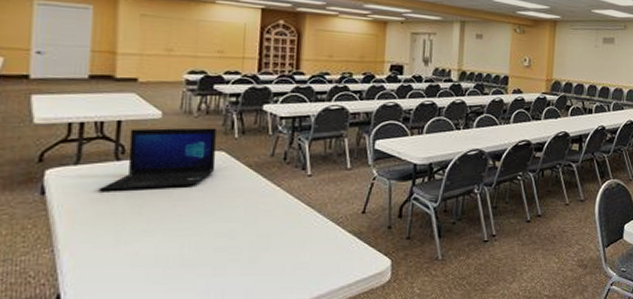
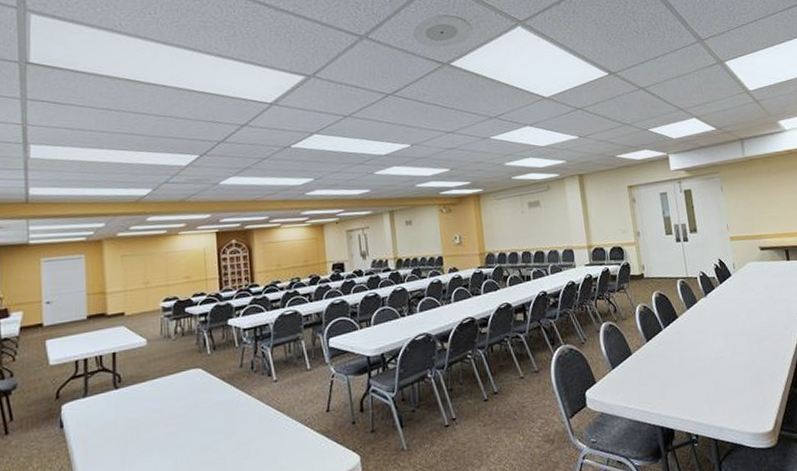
laptop: present [98,127,217,192] -> none [104,347,195,420]

